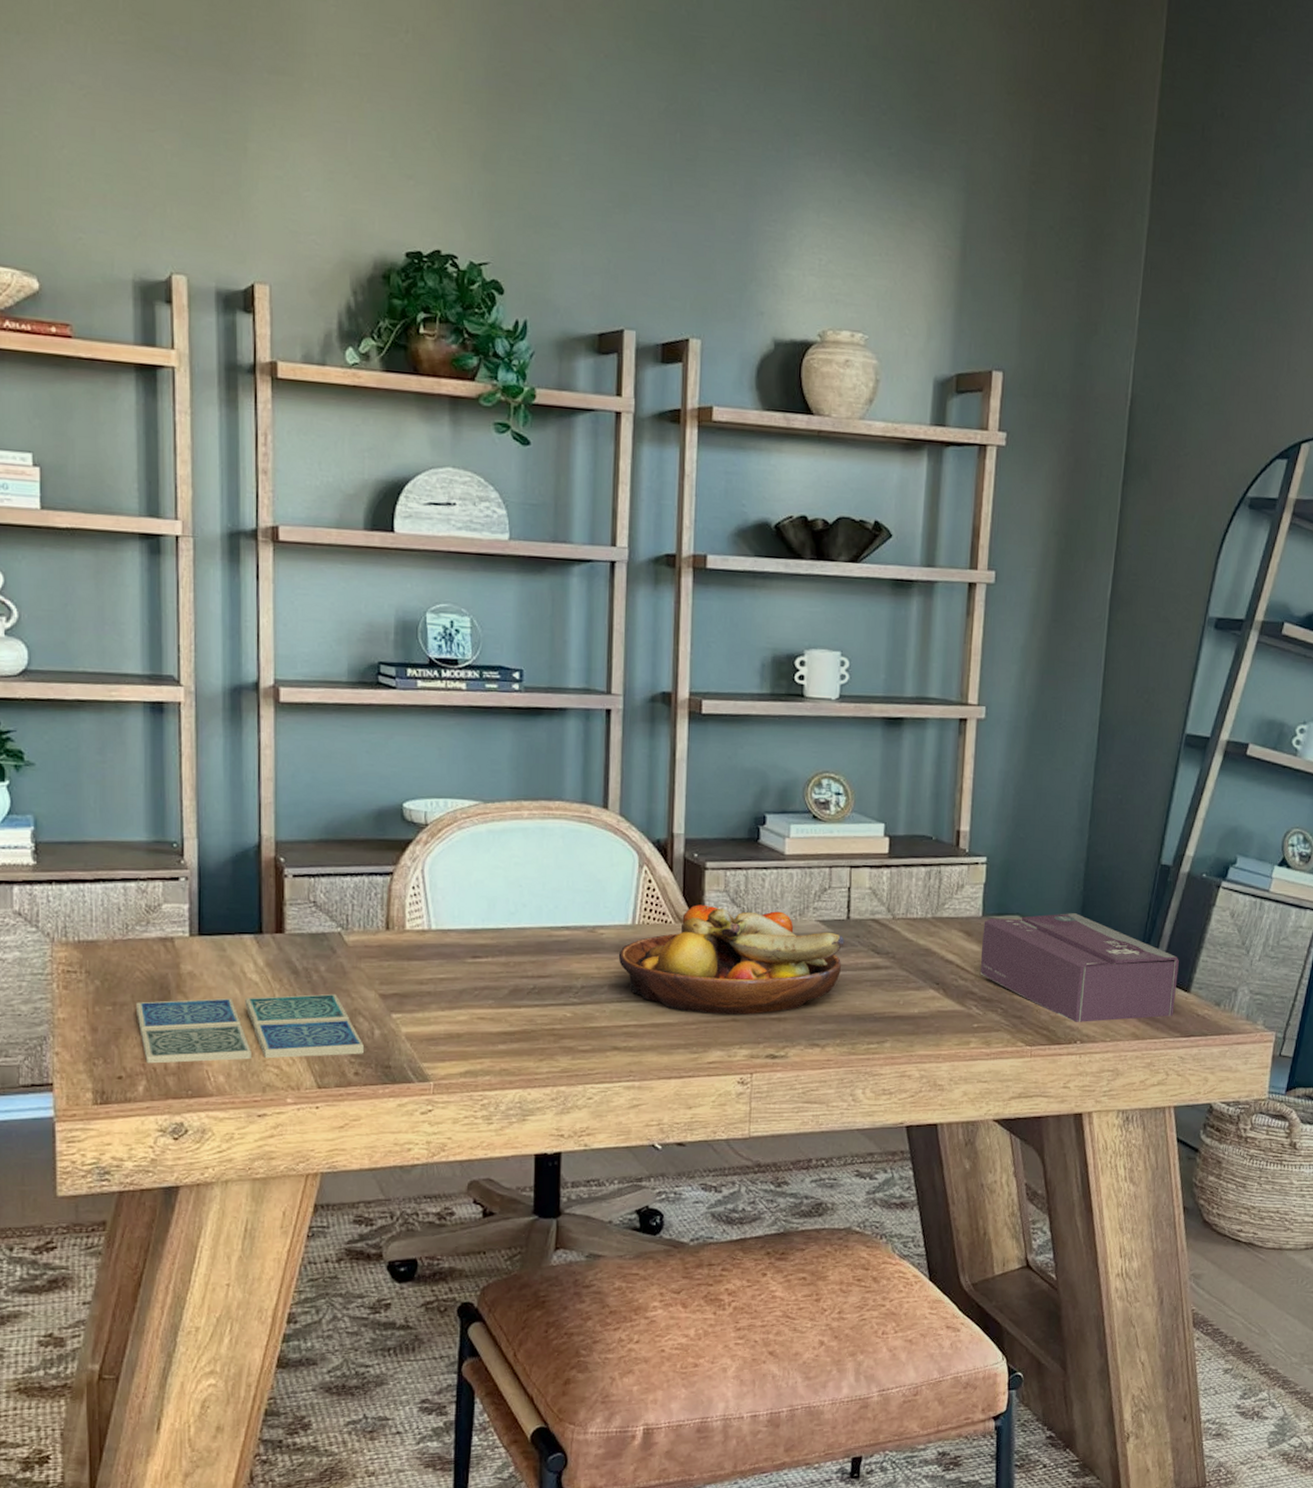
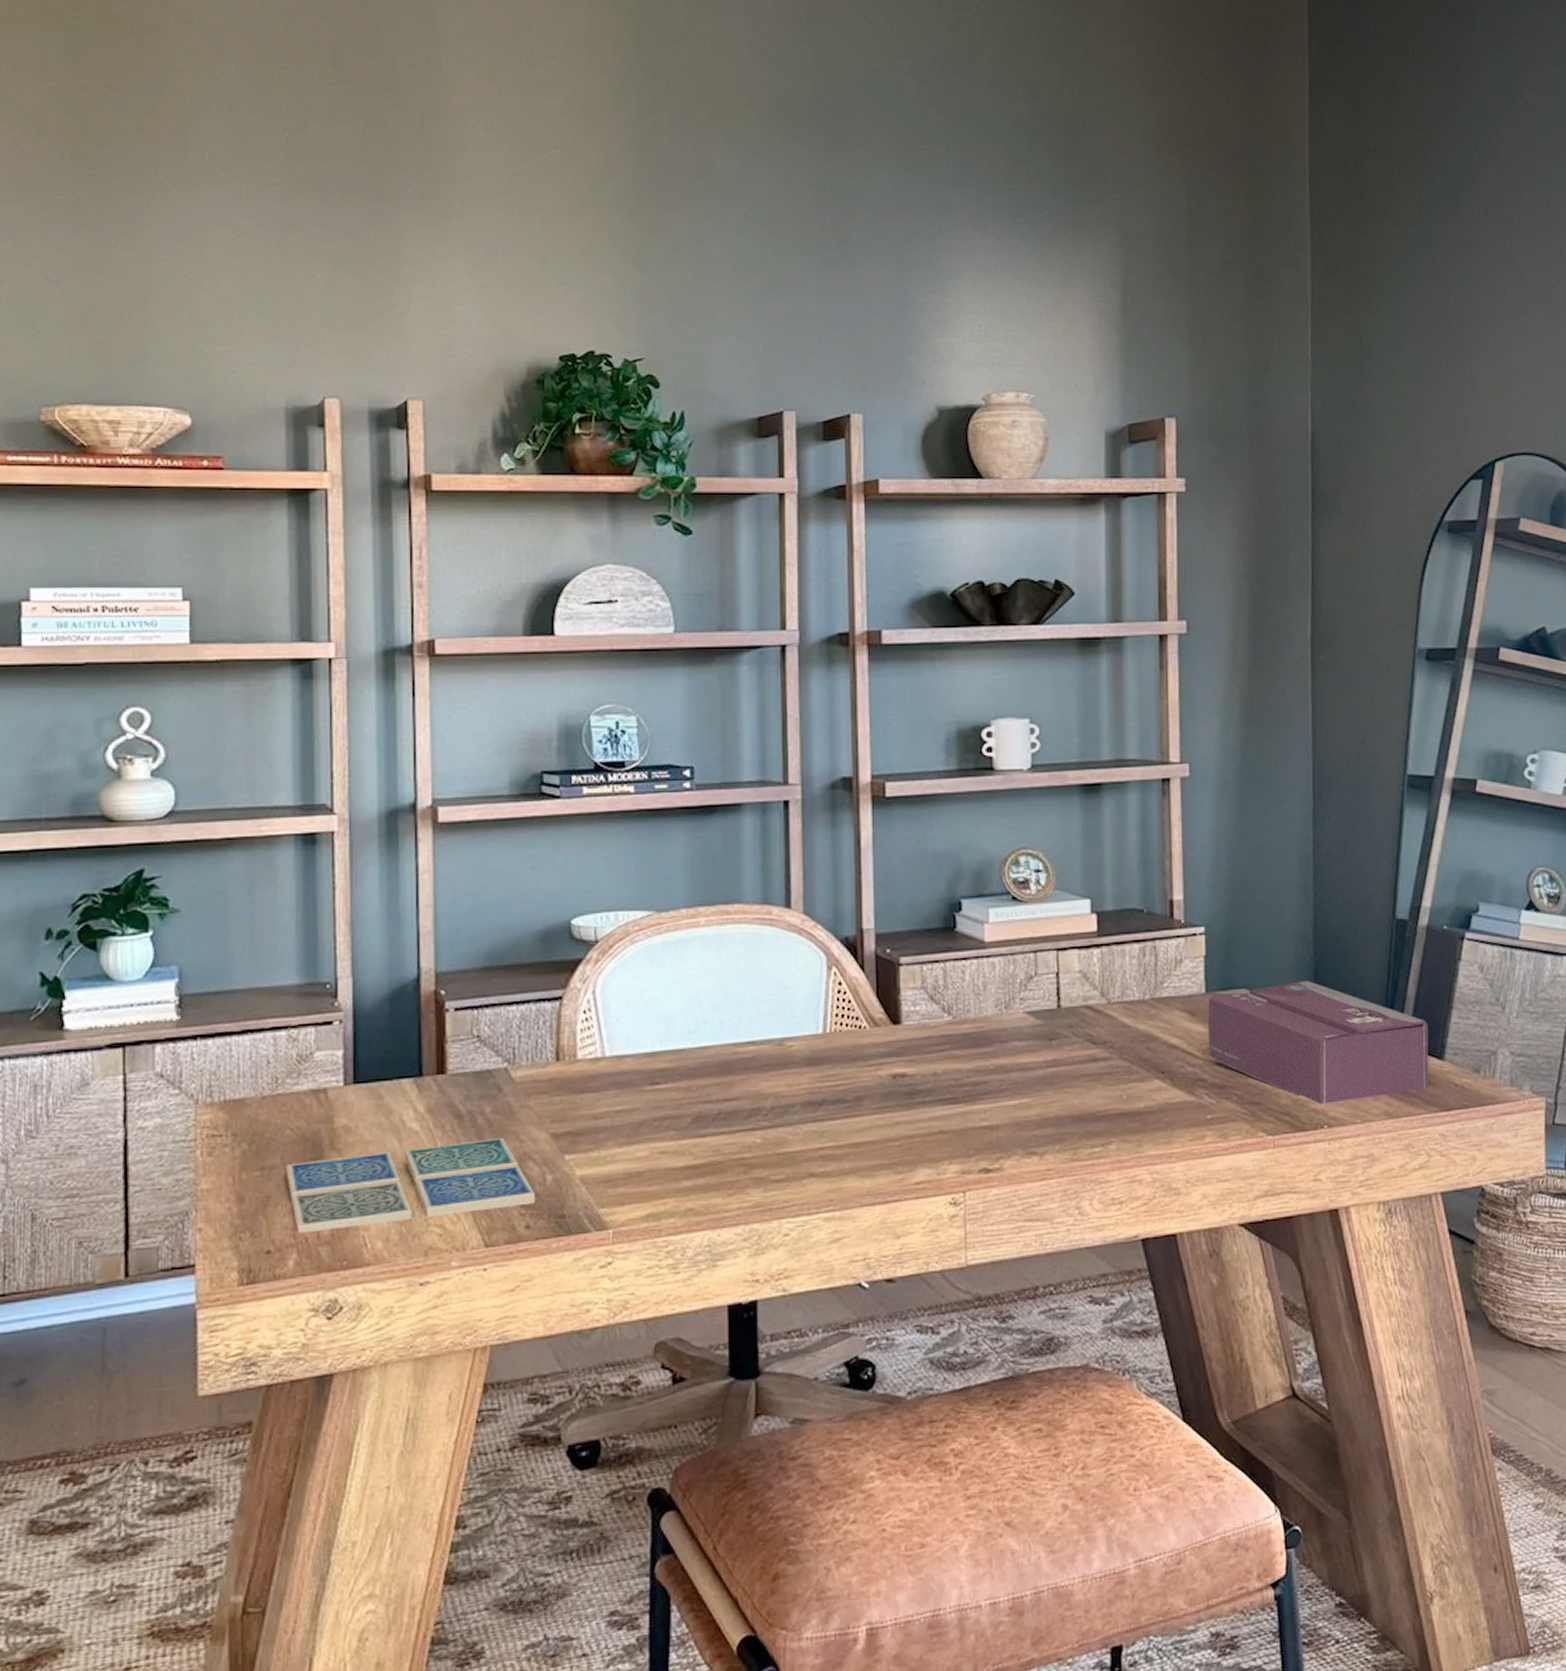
fruit bowl: present [618,904,845,1016] -> none [810,1005,1057,1128]

